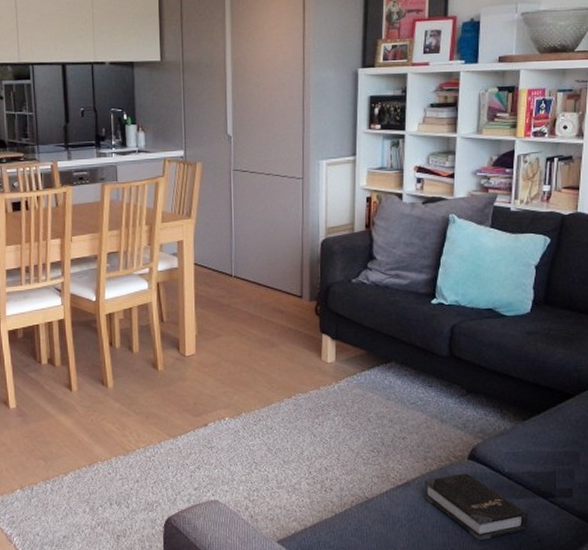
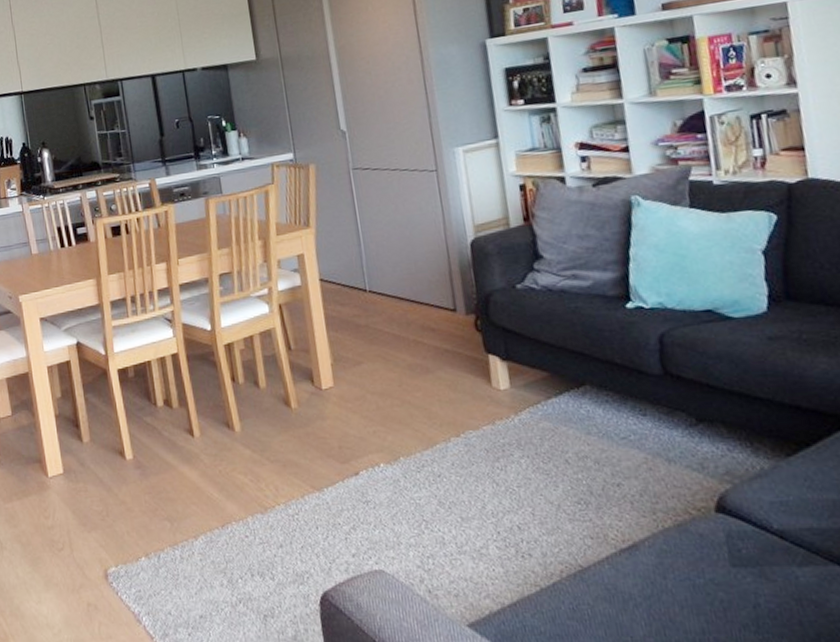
hardback book: present [423,473,529,541] -> none [658,531,825,628]

